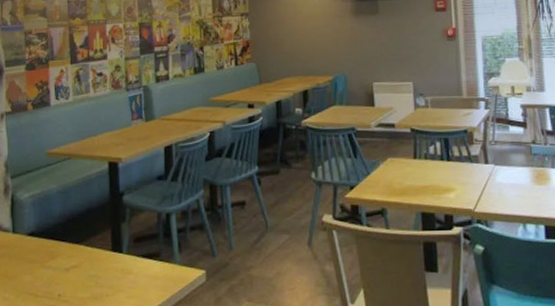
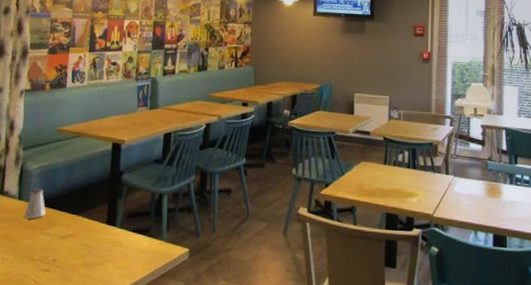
saltshaker: none [21,219,45,253] -> present [24,188,46,219]

